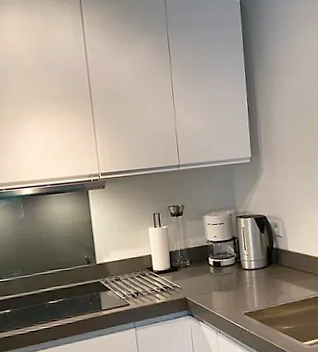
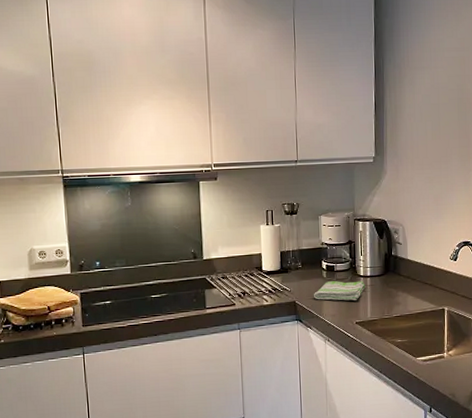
dish towel: none [202,274,251,295] -> present [313,281,365,301]

